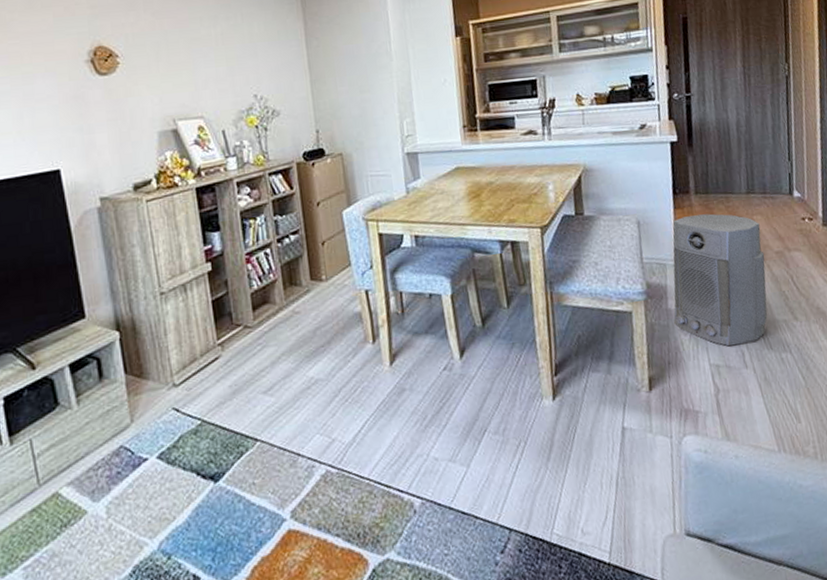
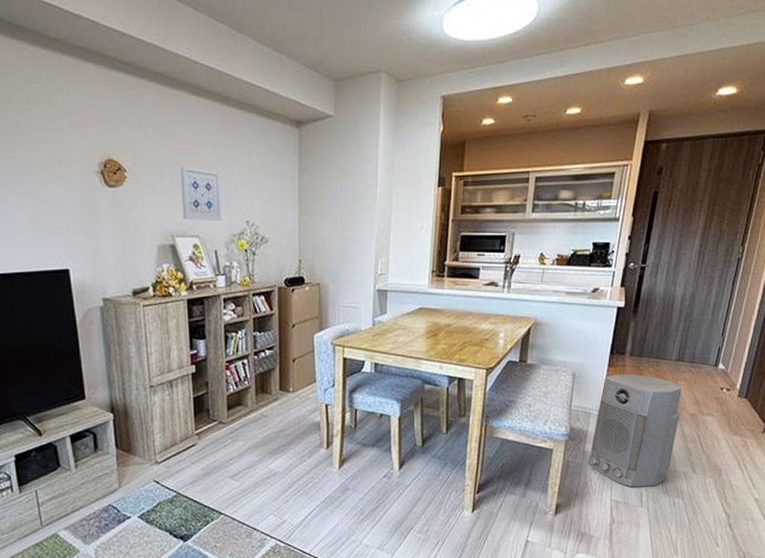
wall art: none [177,44,227,101] -> present [180,166,221,220]

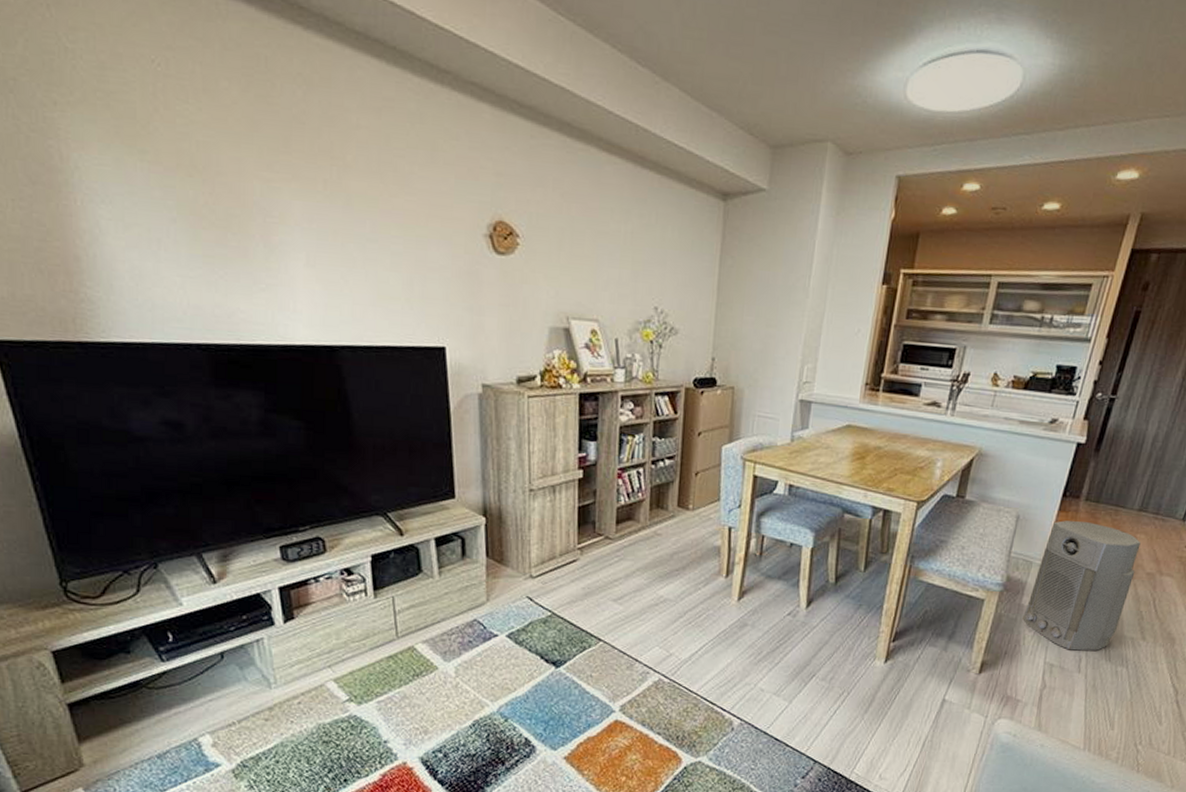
wall art: present [180,166,221,220] -> none [580,235,628,304]

